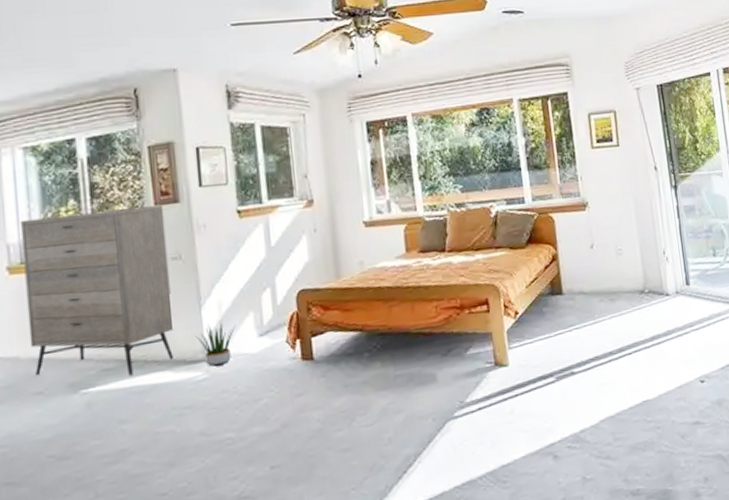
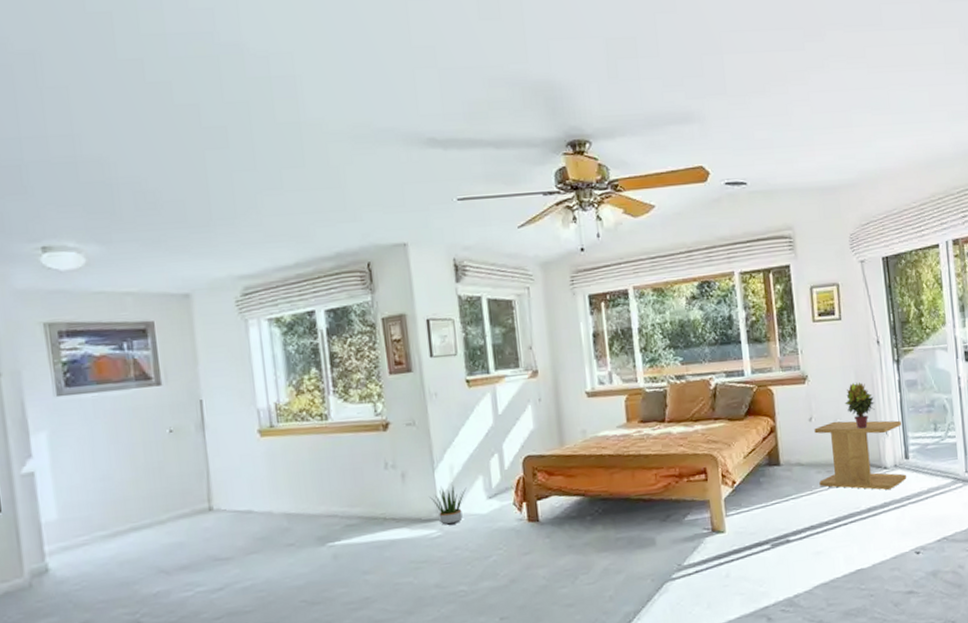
dresser: present [21,205,174,376] -> none [269,374,410,532]
side table: none [596,246,688,318] -> present [814,420,906,491]
potted plant: none [625,208,655,255] -> present [844,382,875,429]

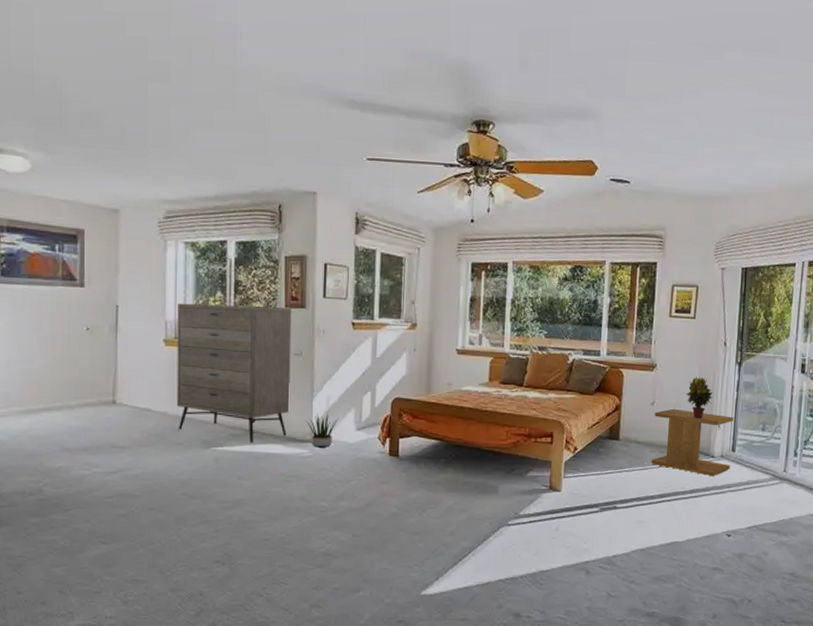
dresser: none [269,374,410,532] -> present [176,303,292,443]

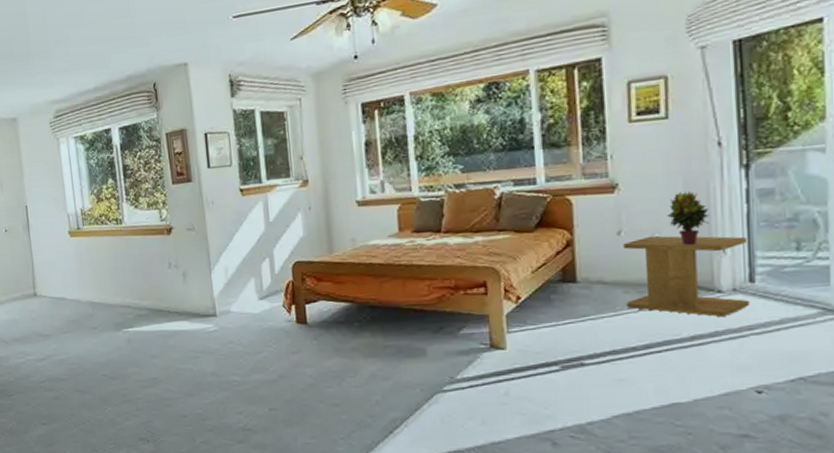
dresser: present [176,303,292,443] -> none [76,184,190,322]
potted plant: present [306,413,339,448] -> none [207,285,240,321]

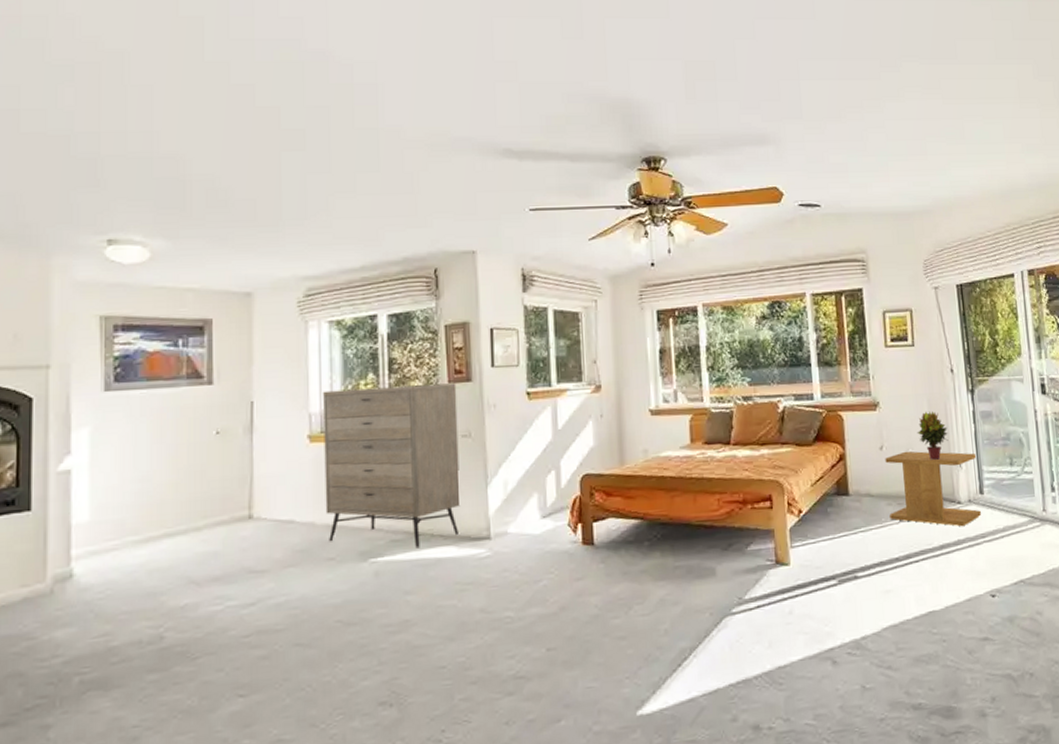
dresser: none [76,184,190,322] -> present [323,383,461,549]

